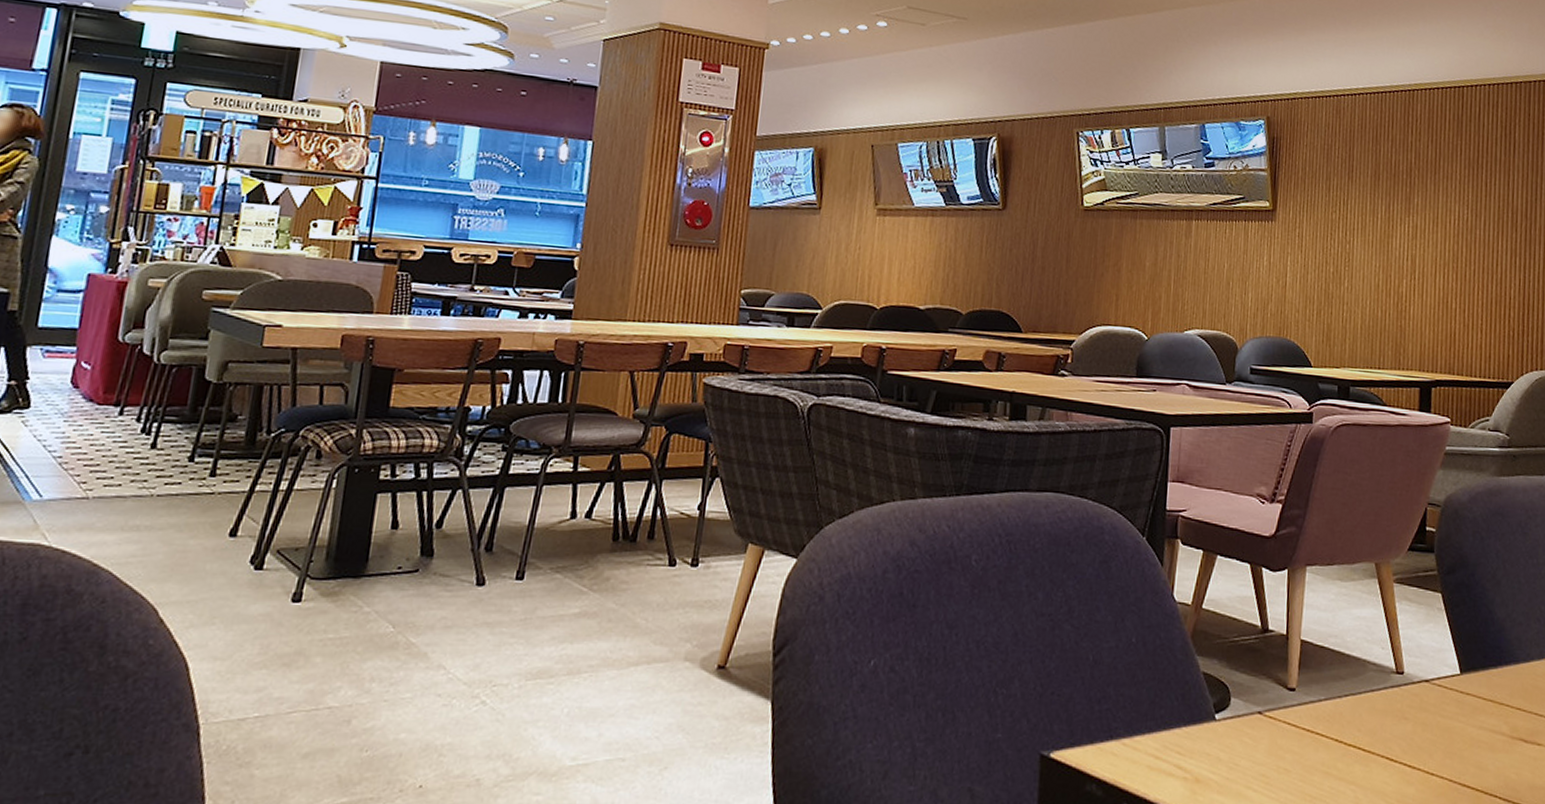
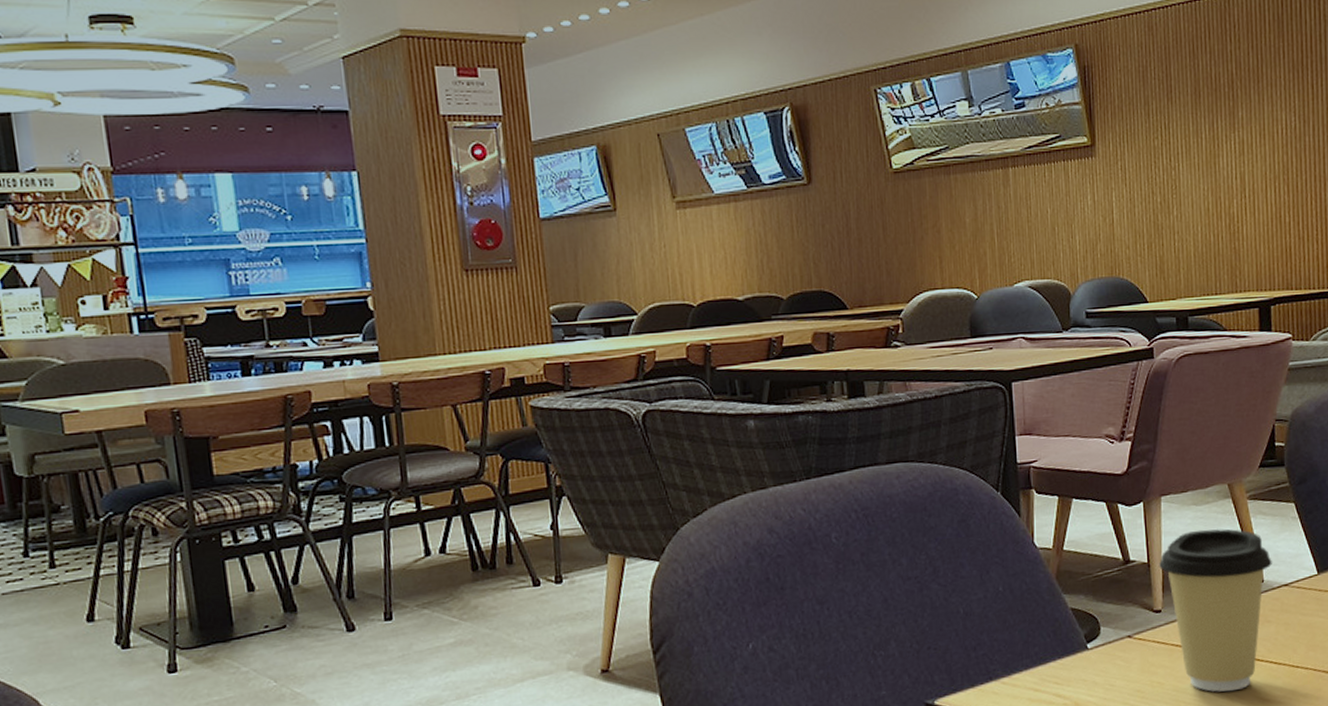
coffee cup: none [1298,607,1414,792] -> present [1159,528,1272,692]

